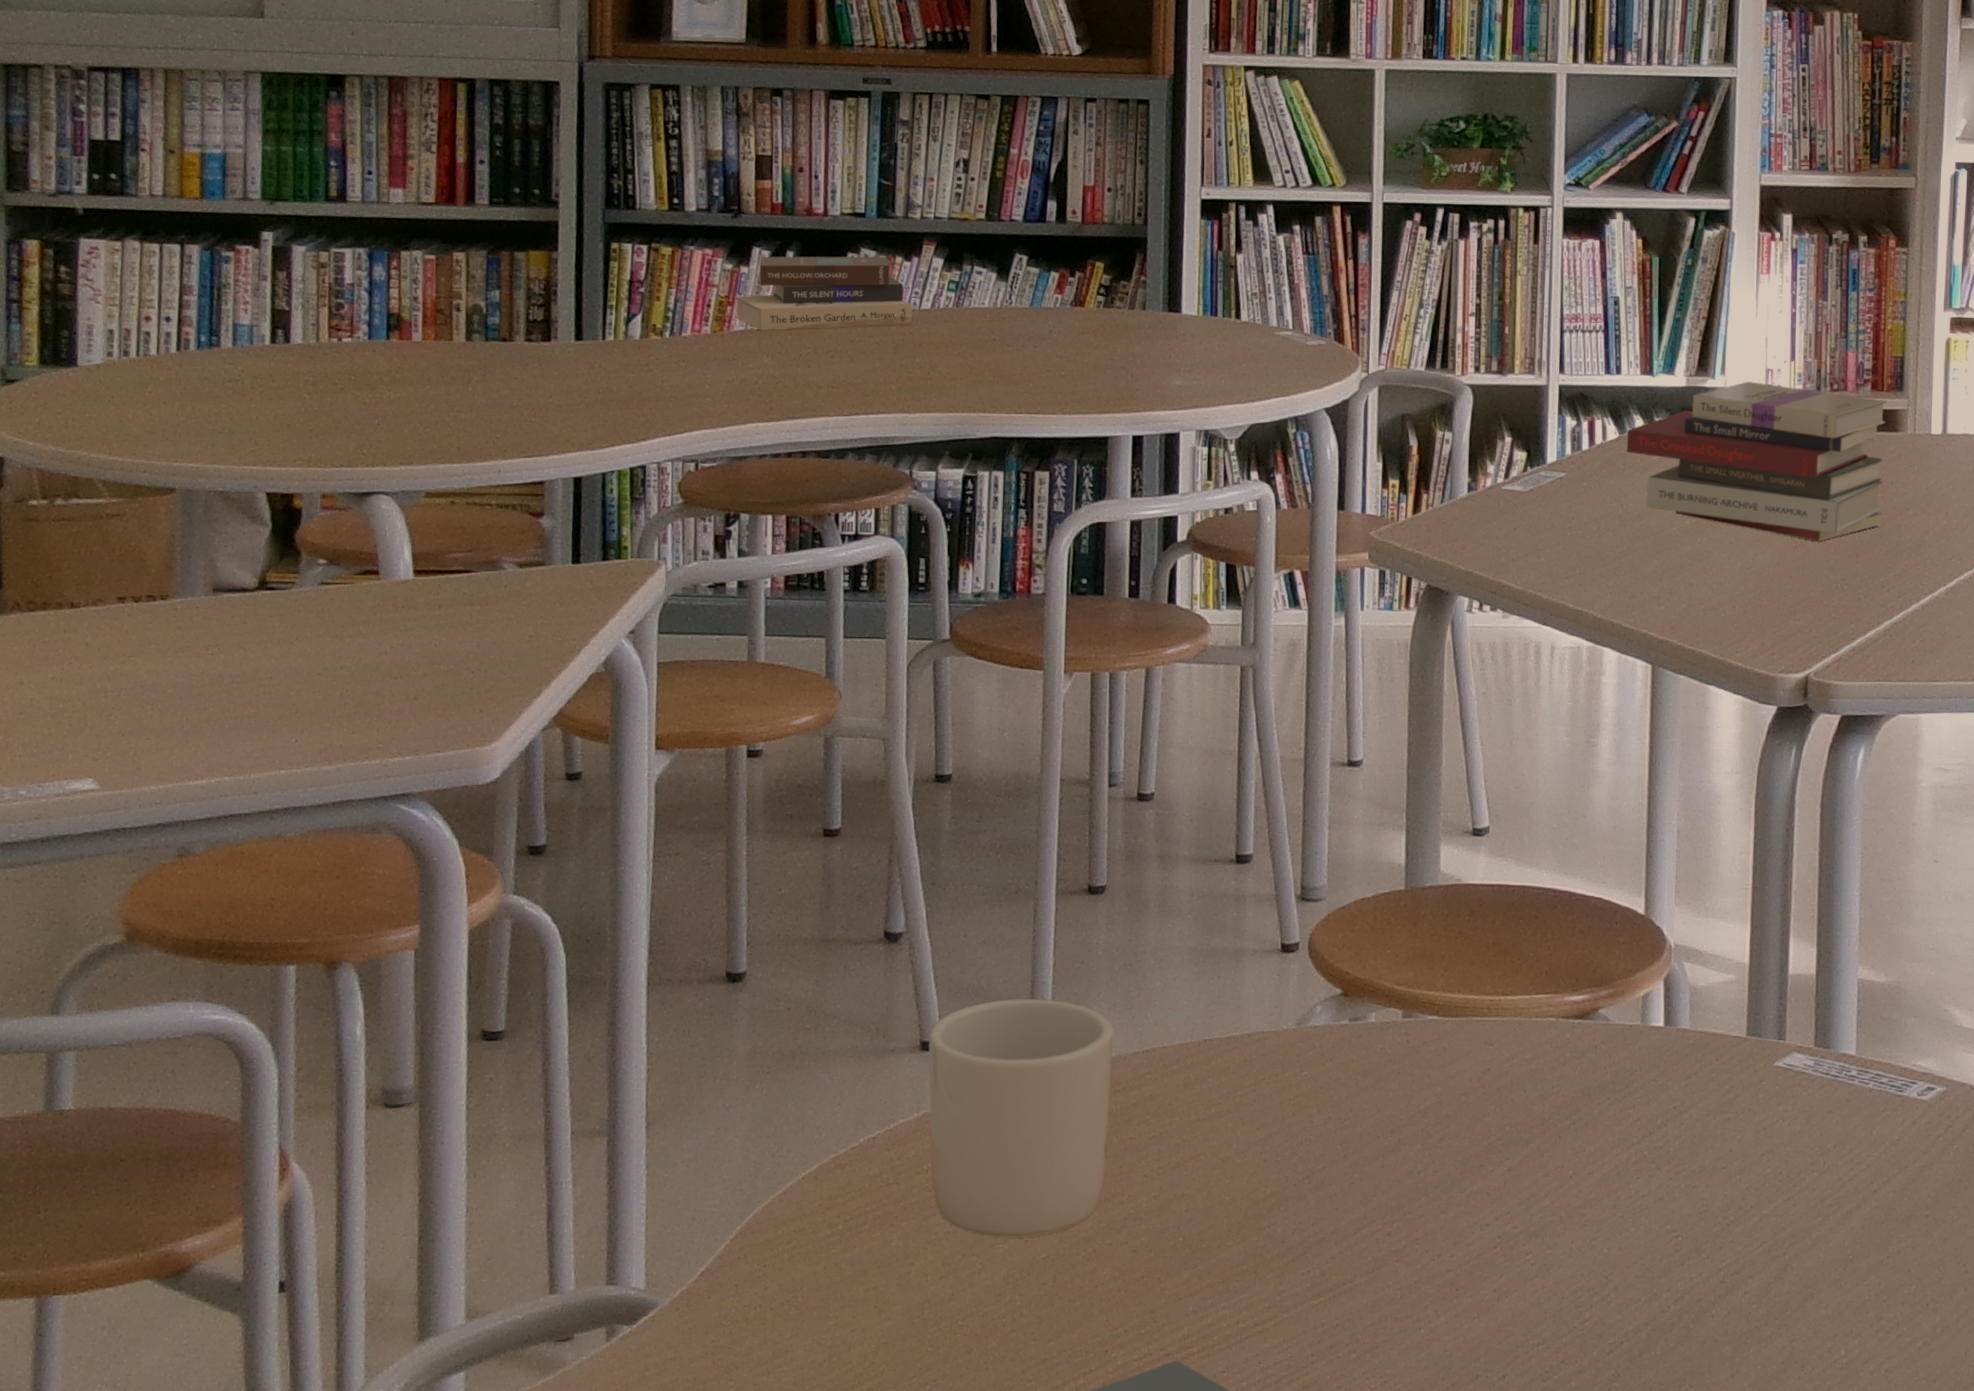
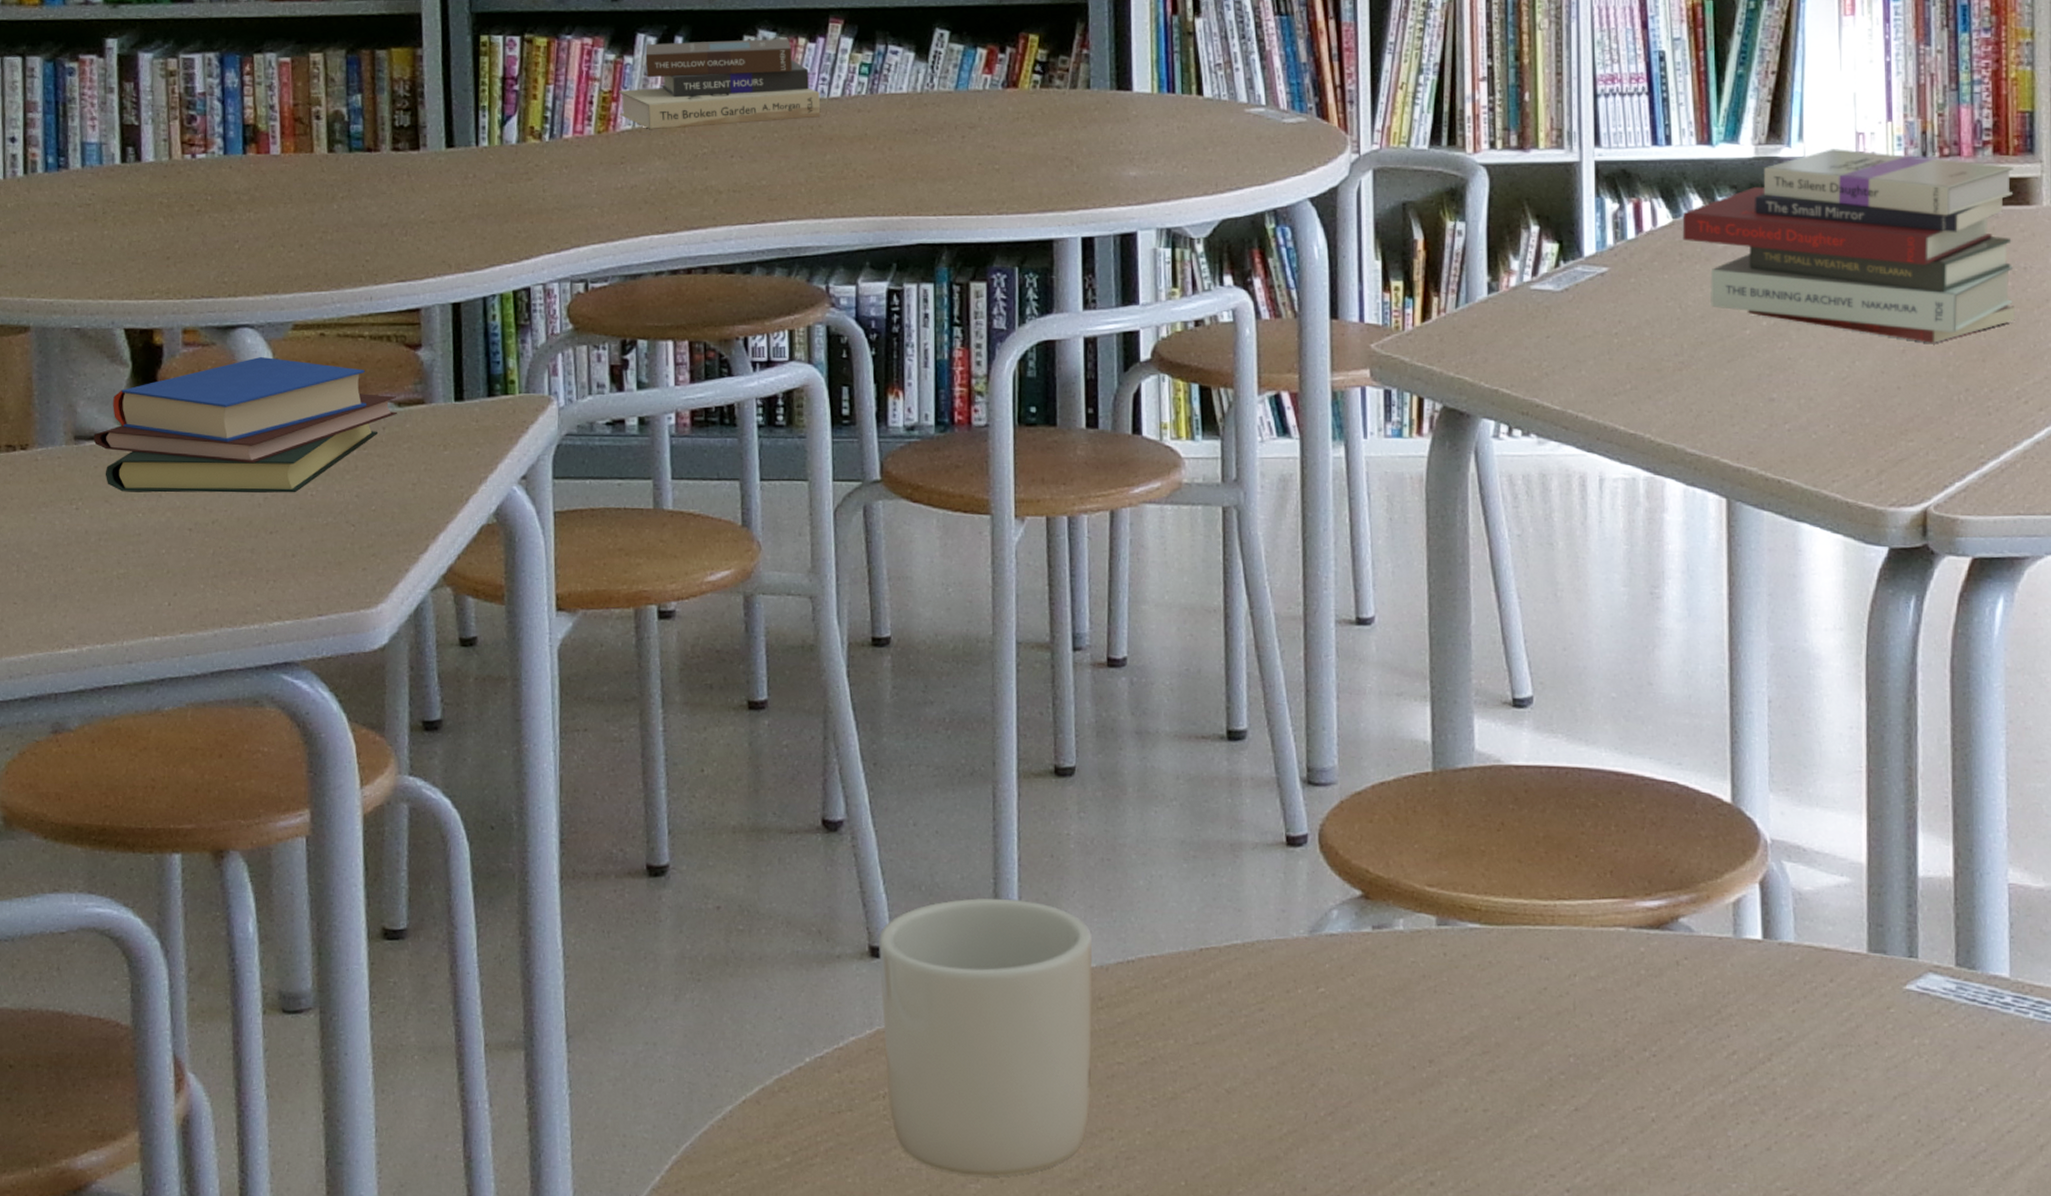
book: none [231,520,518,643] -> present [93,356,397,493]

